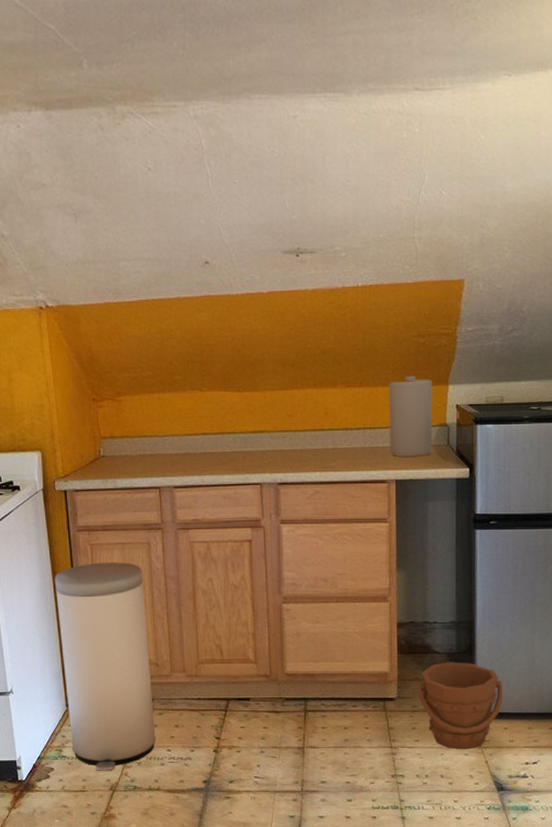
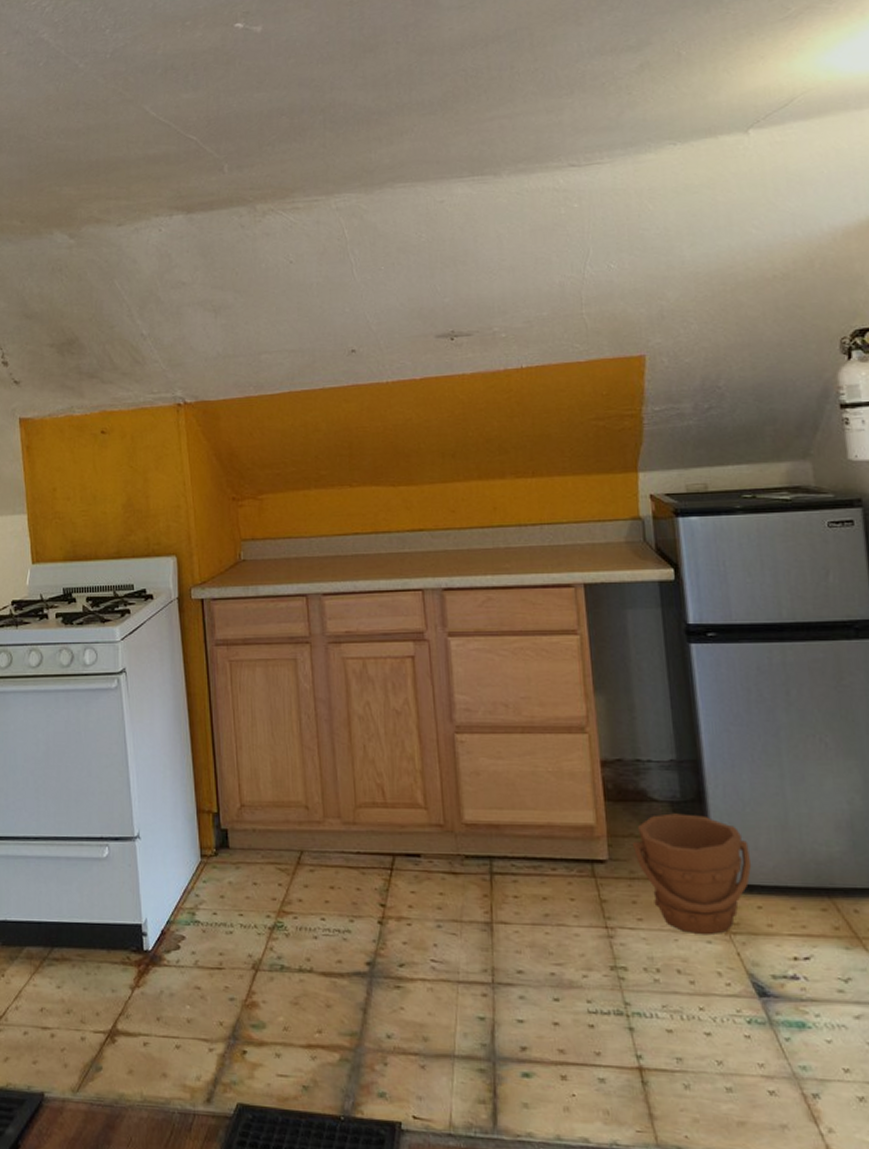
pedal bin: present [54,562,156,772] -> none [189,682,307,945]
paper towel holder: present [389,375,433,457] -> none [566,462,626,556]

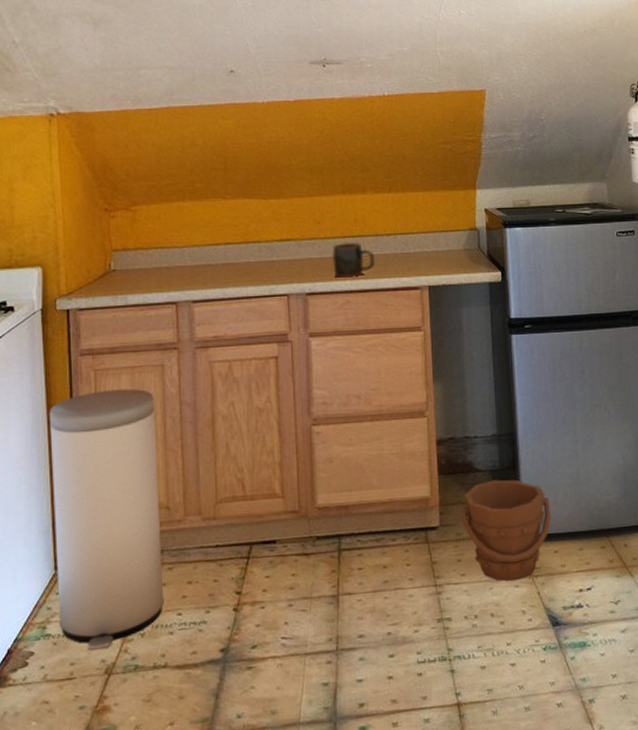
pedal bin: none [189,682,307,945] -> present [49,388,164,652]
mug: none [469,532,519,572] -> present [331,242,375,278]

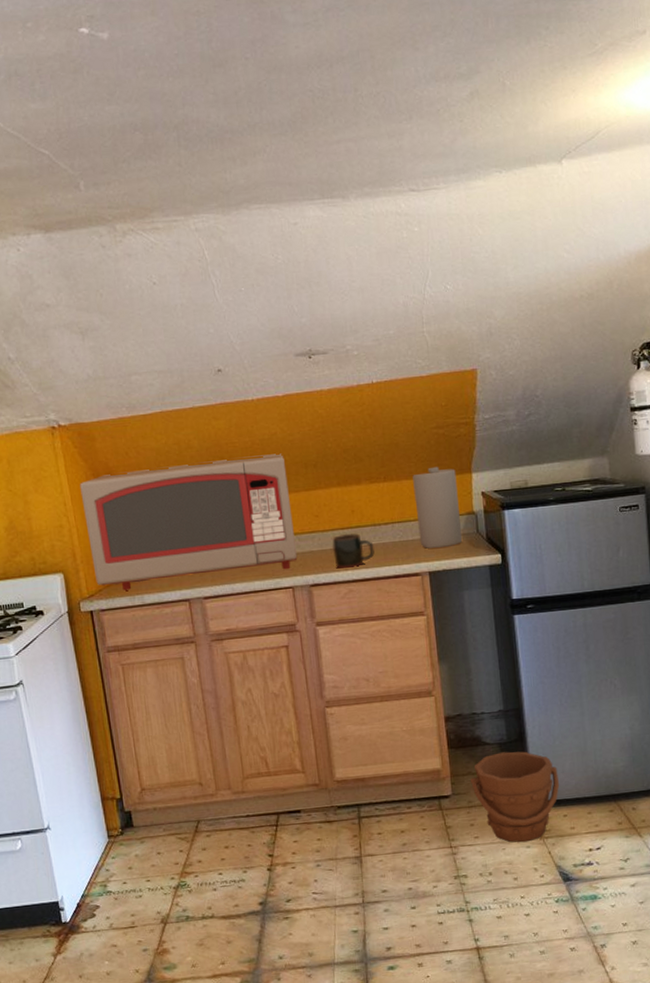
pedal bin: present [49,388,164,652] -> none [86,680,206,905]
microwave: none [72,157,296,289] -> present [80,453,298,591]
paper towel holder: none [418,180,464,262] -> present [412,466,463,549]

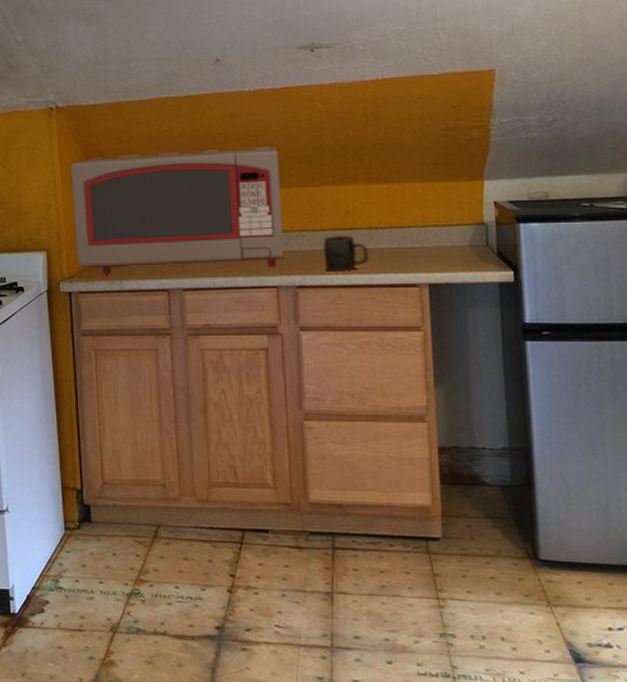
paper towel holder: present [412,466,463,549] -> none [416,170,470,258]
bucket: present [470,751,560,843] -> none [464,496,574,607]

